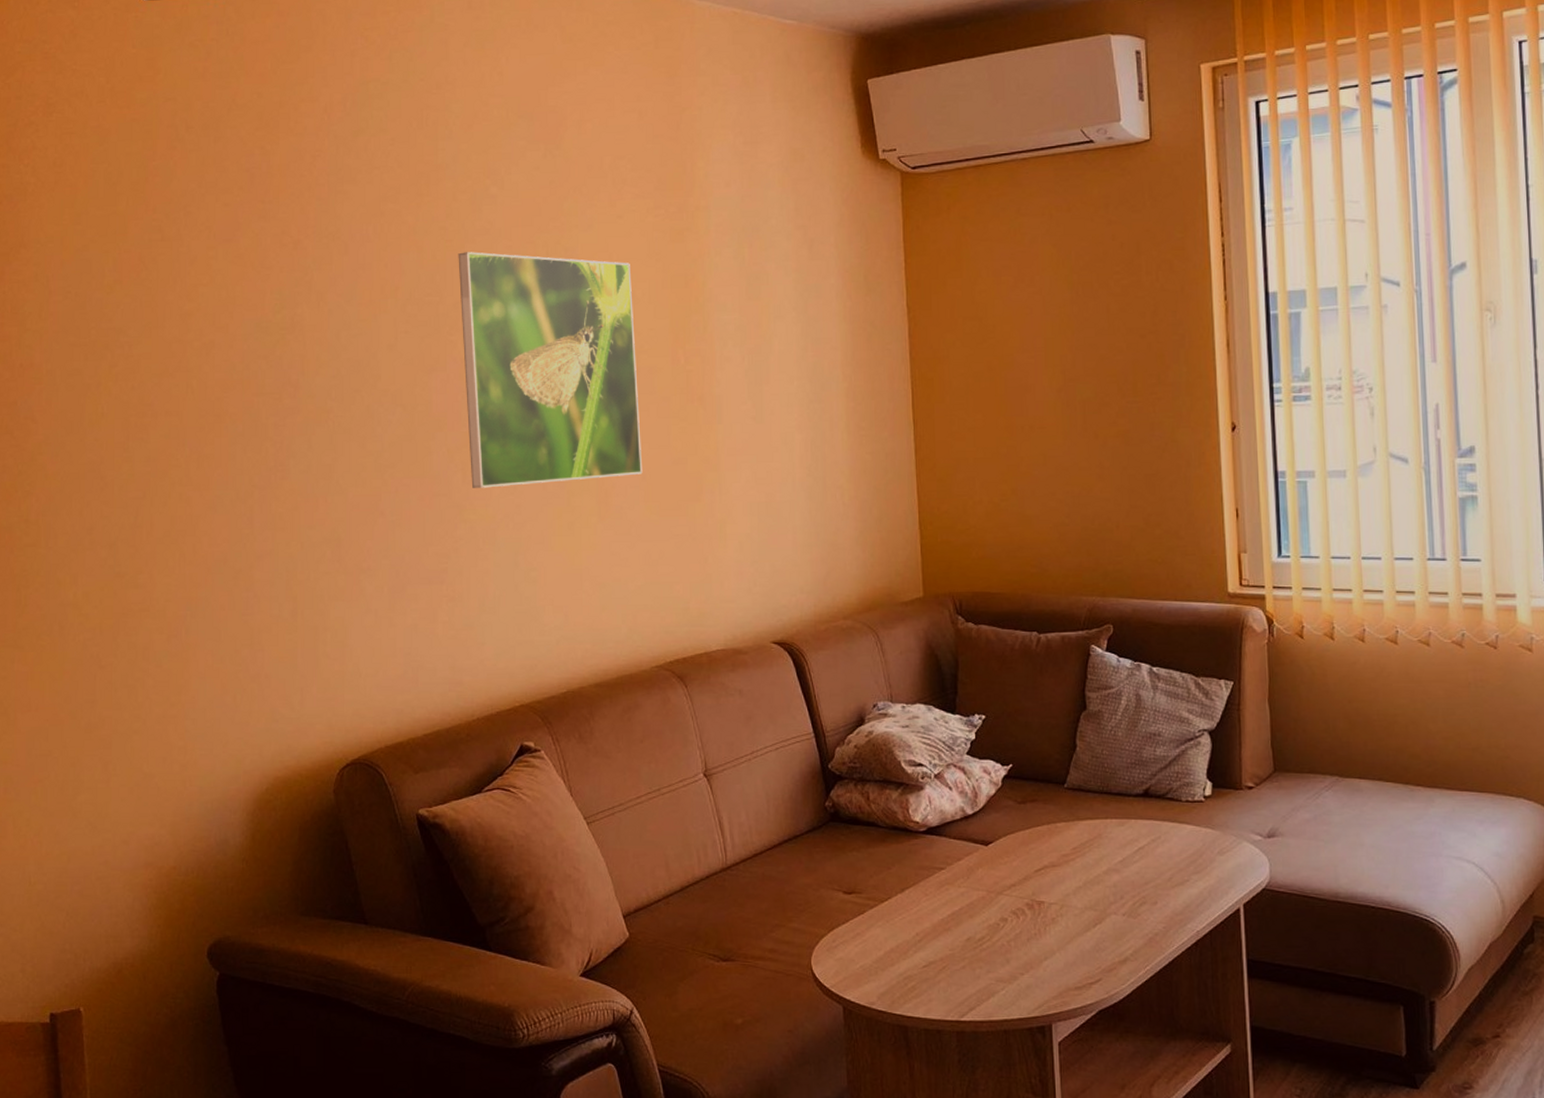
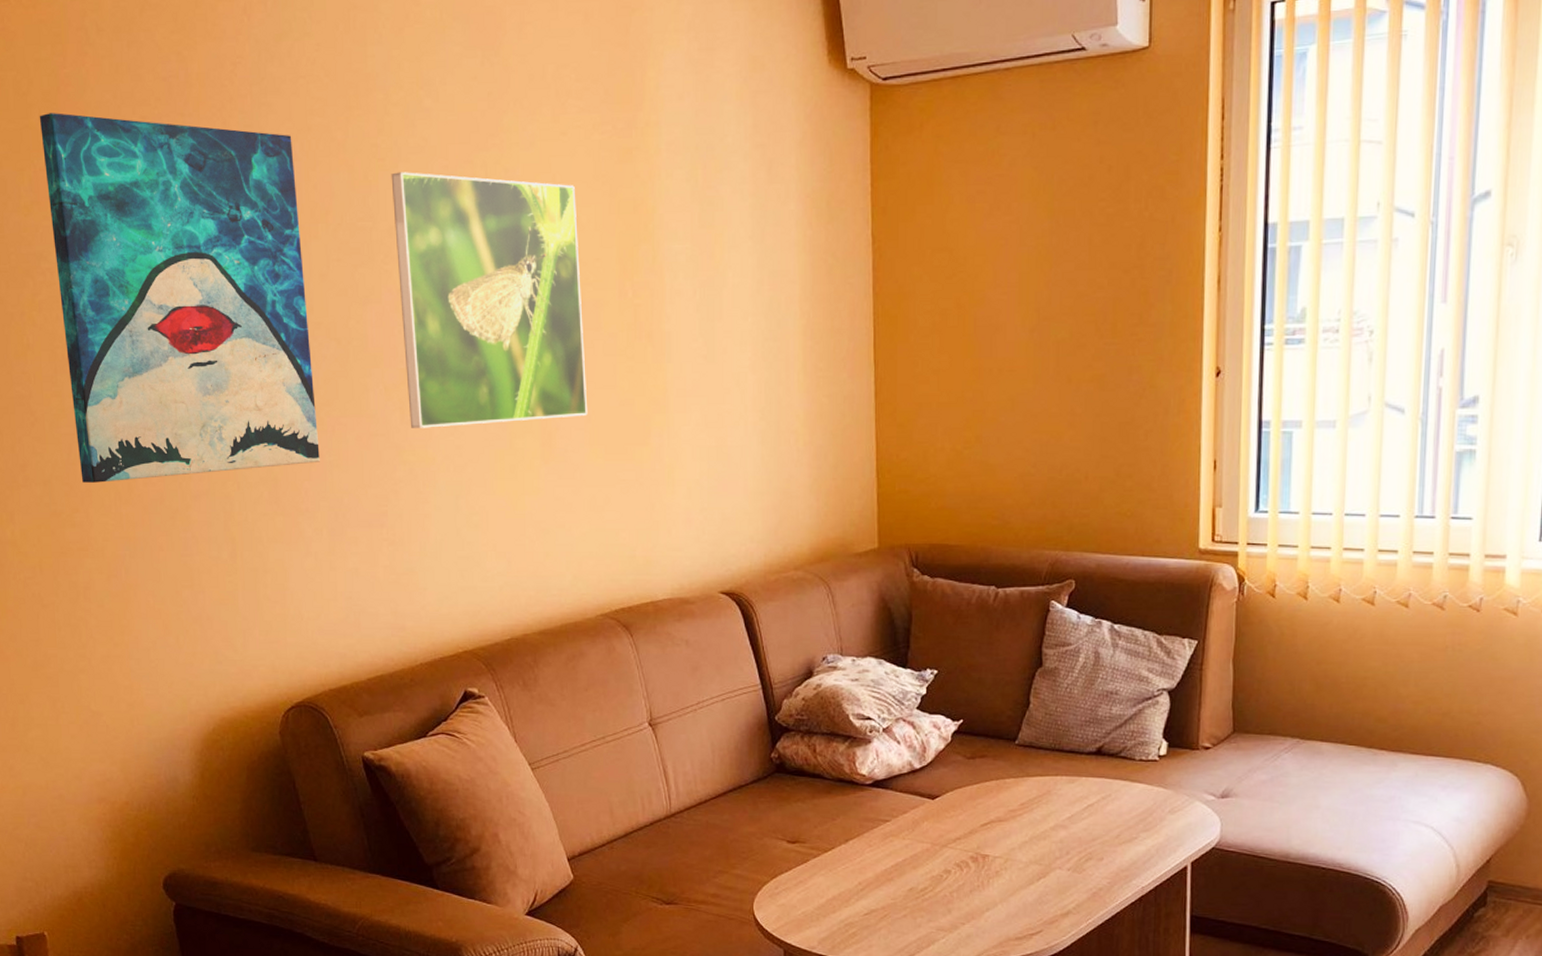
wall art: none [127,200,383,545] -> present [39,113,320,483]

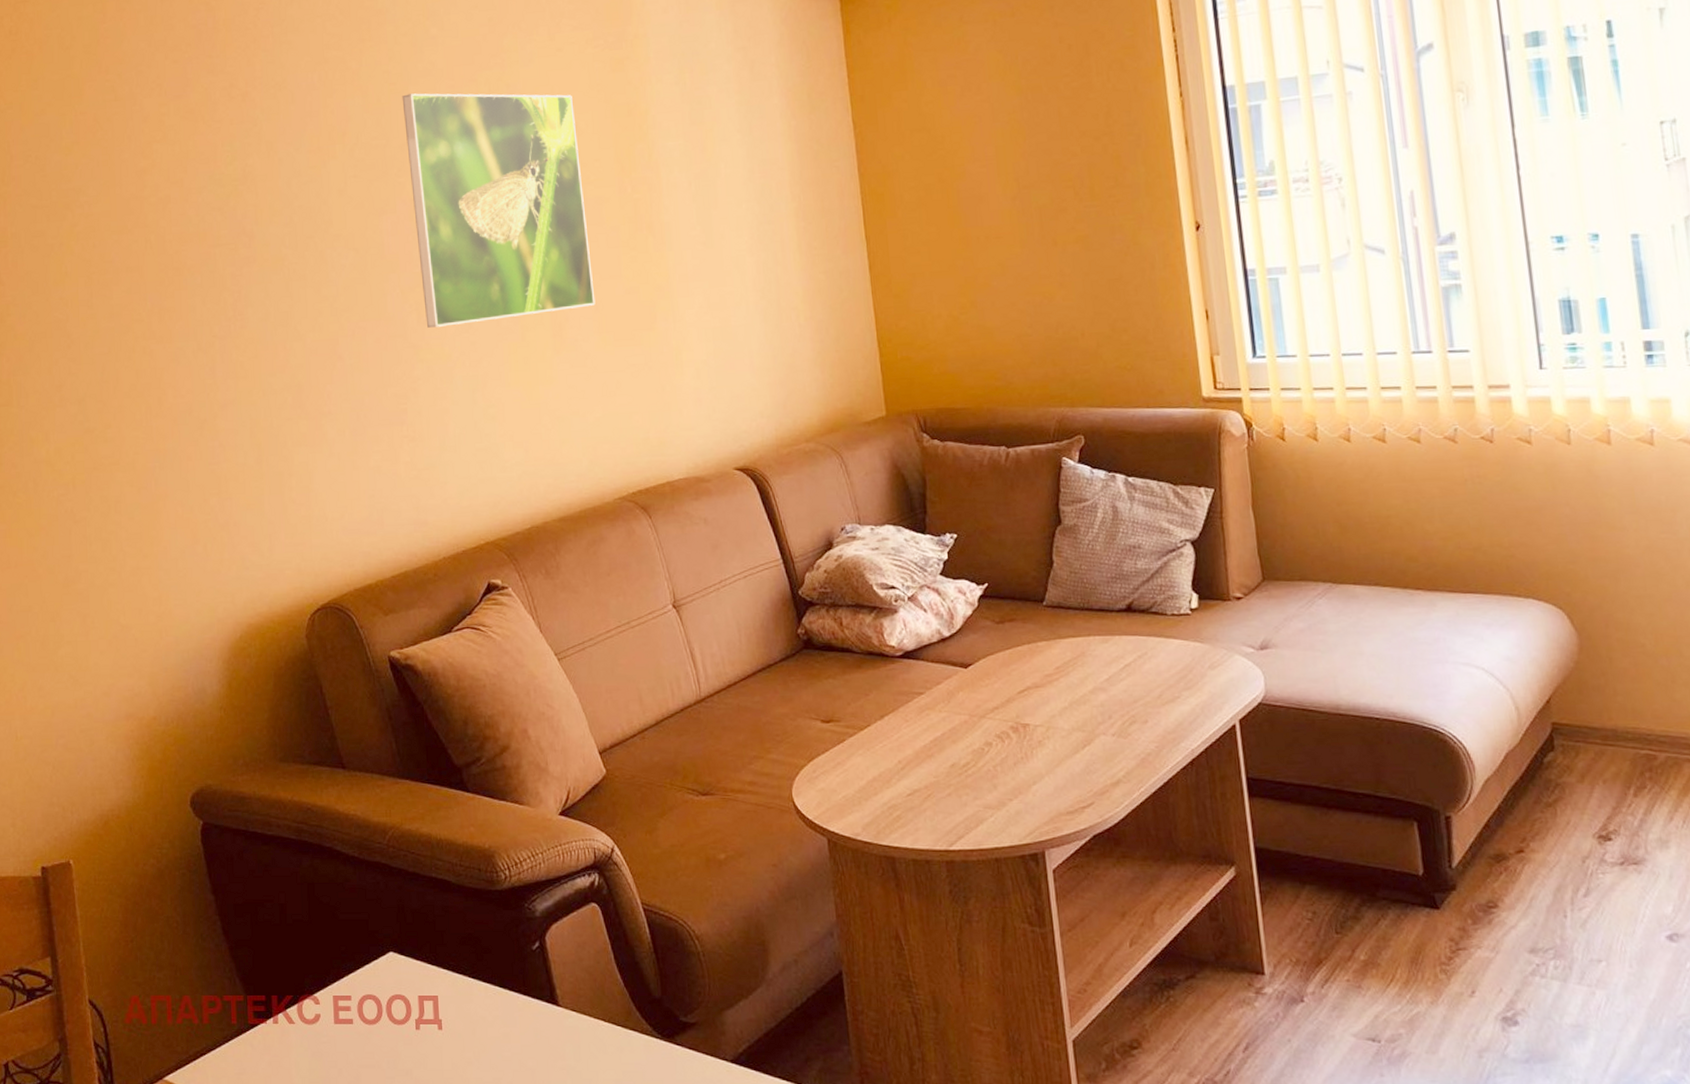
wall art: present [39,113,320,483] -> none [80,62,341,399]

